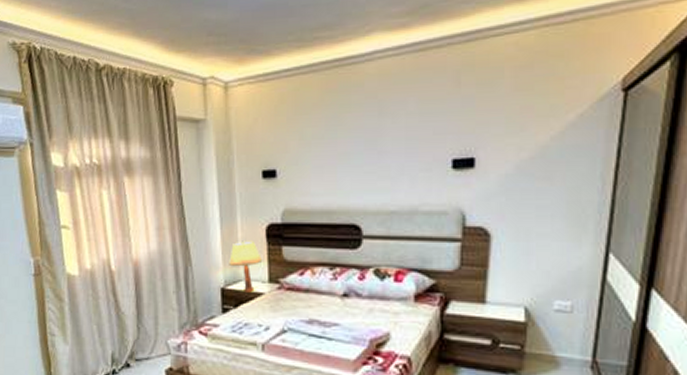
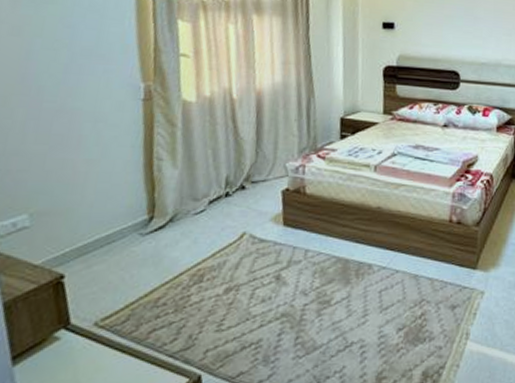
table lamp: present [229,240,263,293] -> none [349,78,380,122]

